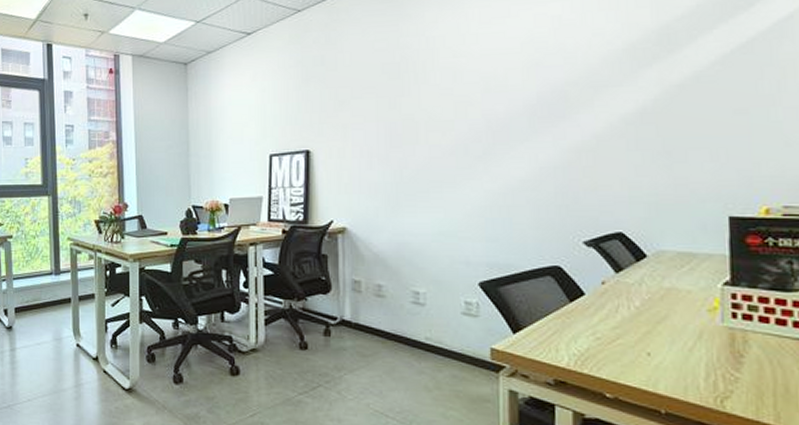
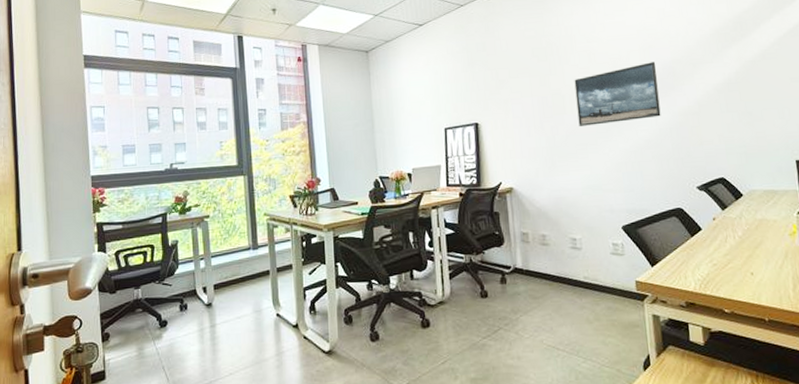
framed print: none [432,83,544,160] -> present [574,62,661,126]

